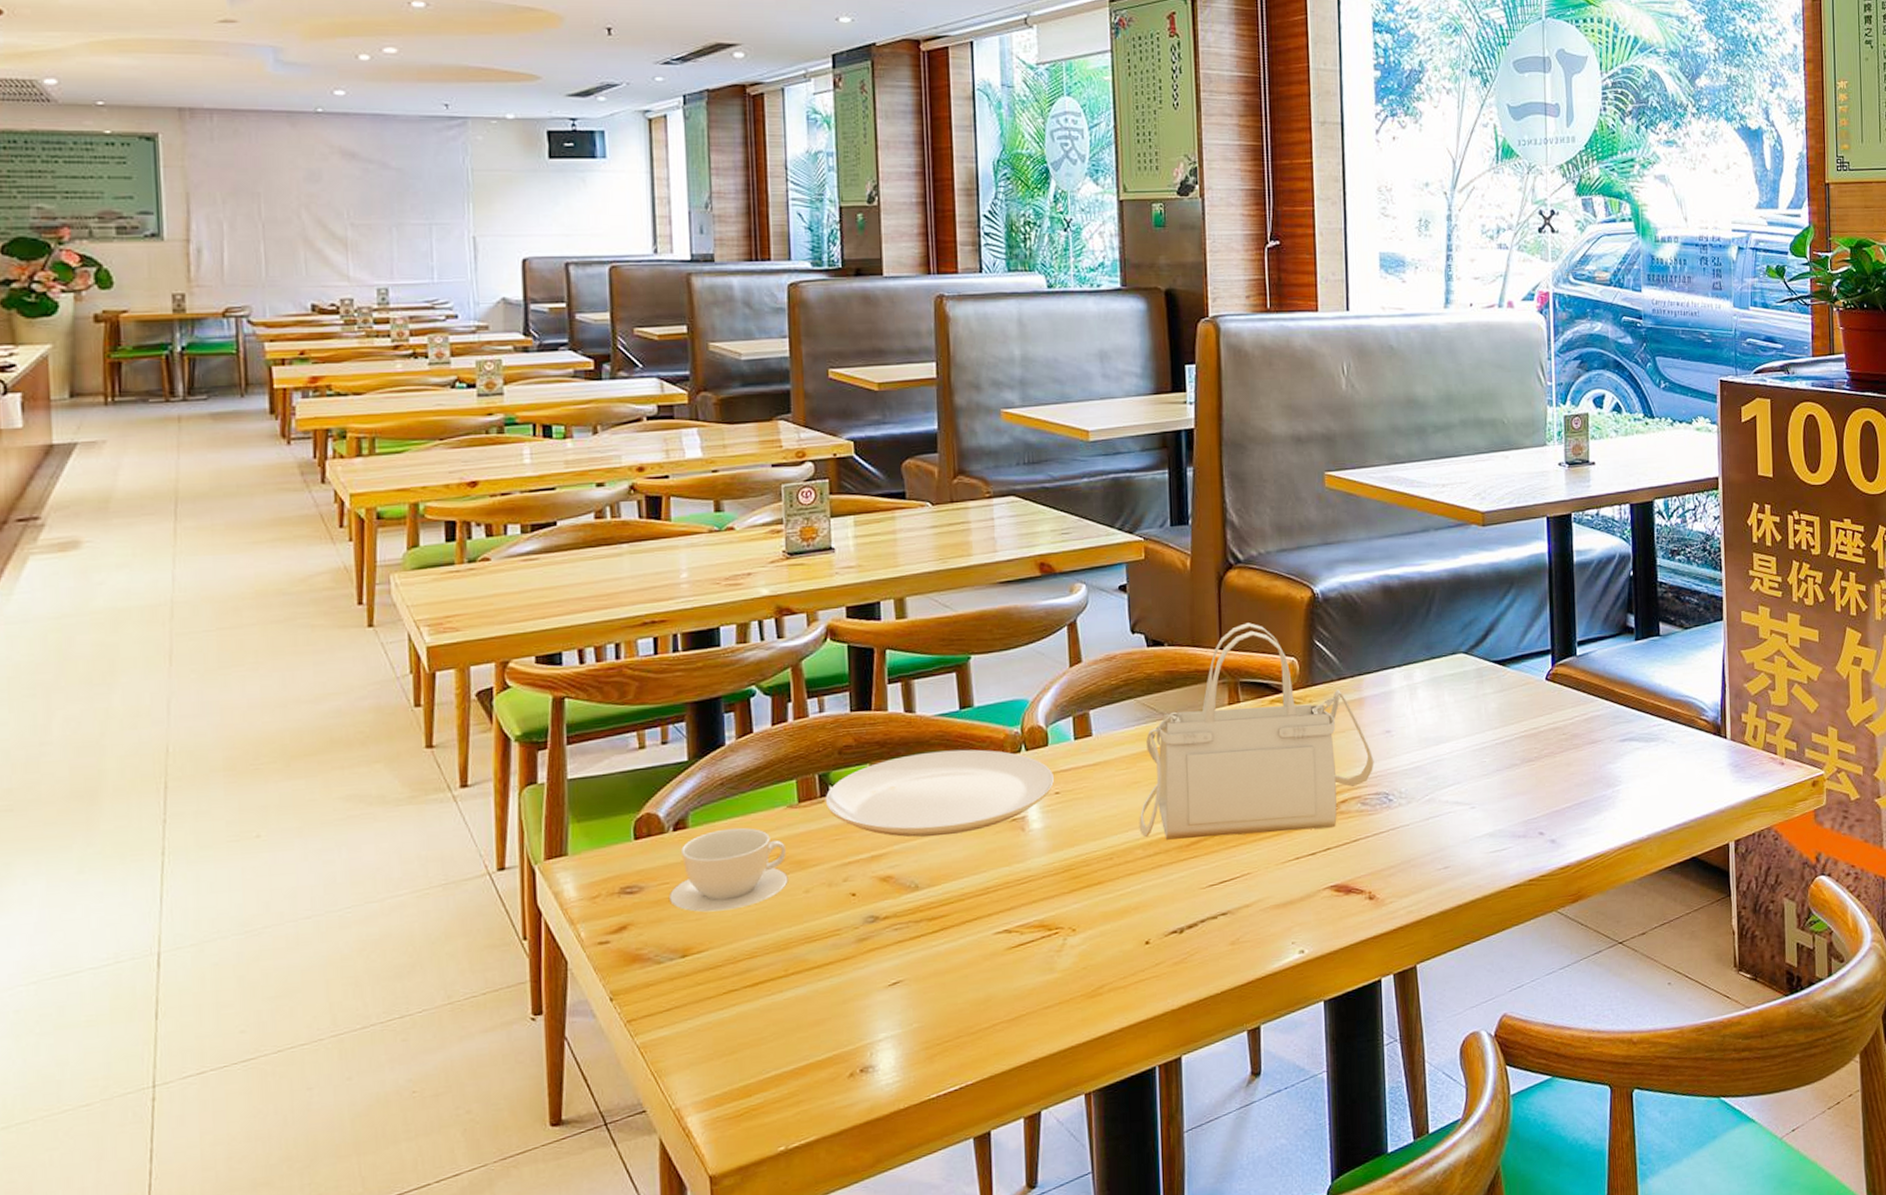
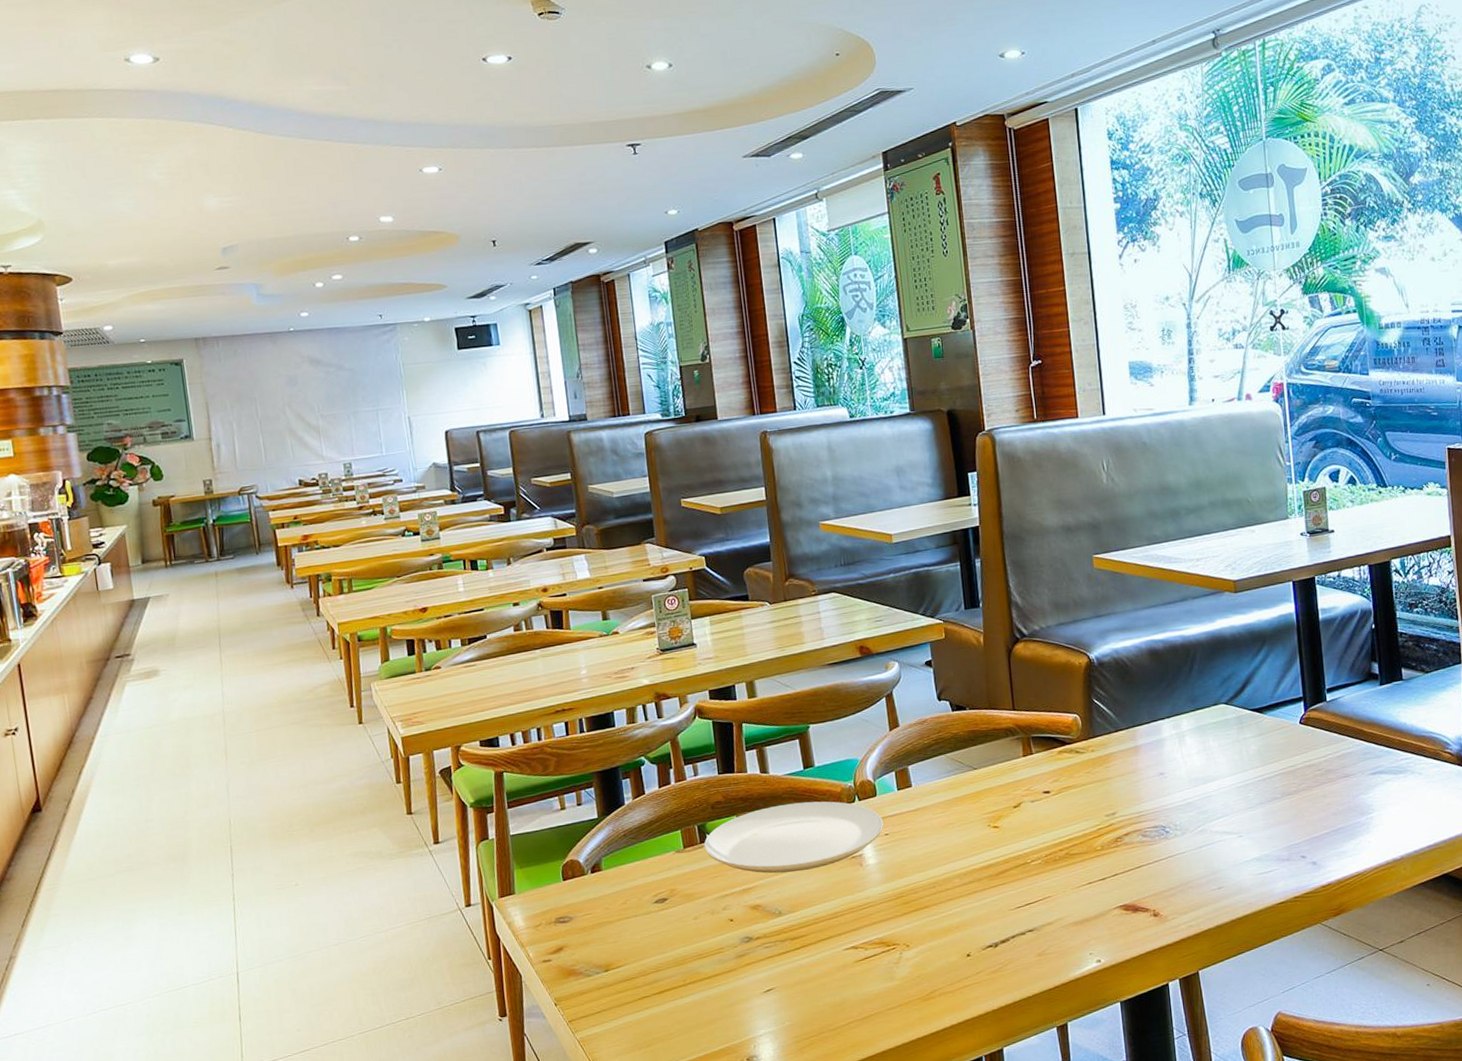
teacup: present [668,827,788,912] -> none [591,869,681,936]
handbag: present [1139,623,1374,840] -> none [955,687,1151,870]

